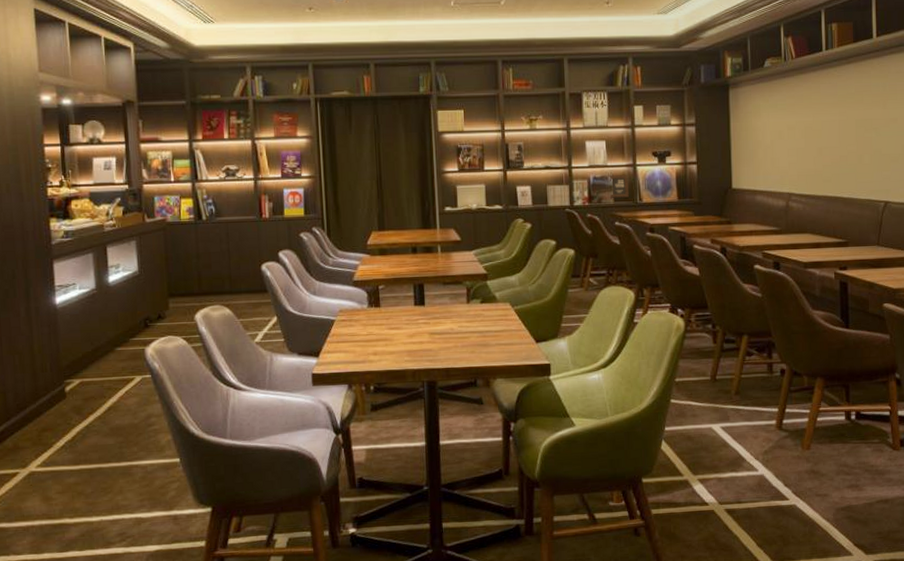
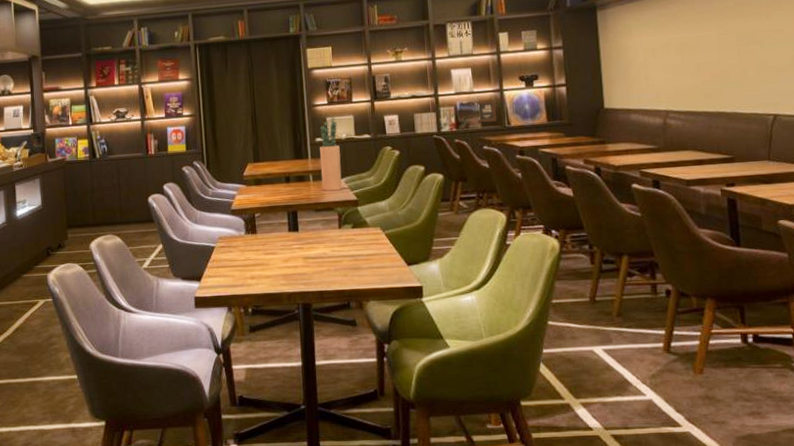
vase: none [449,183,472,264] -> present [320,115,343,191]

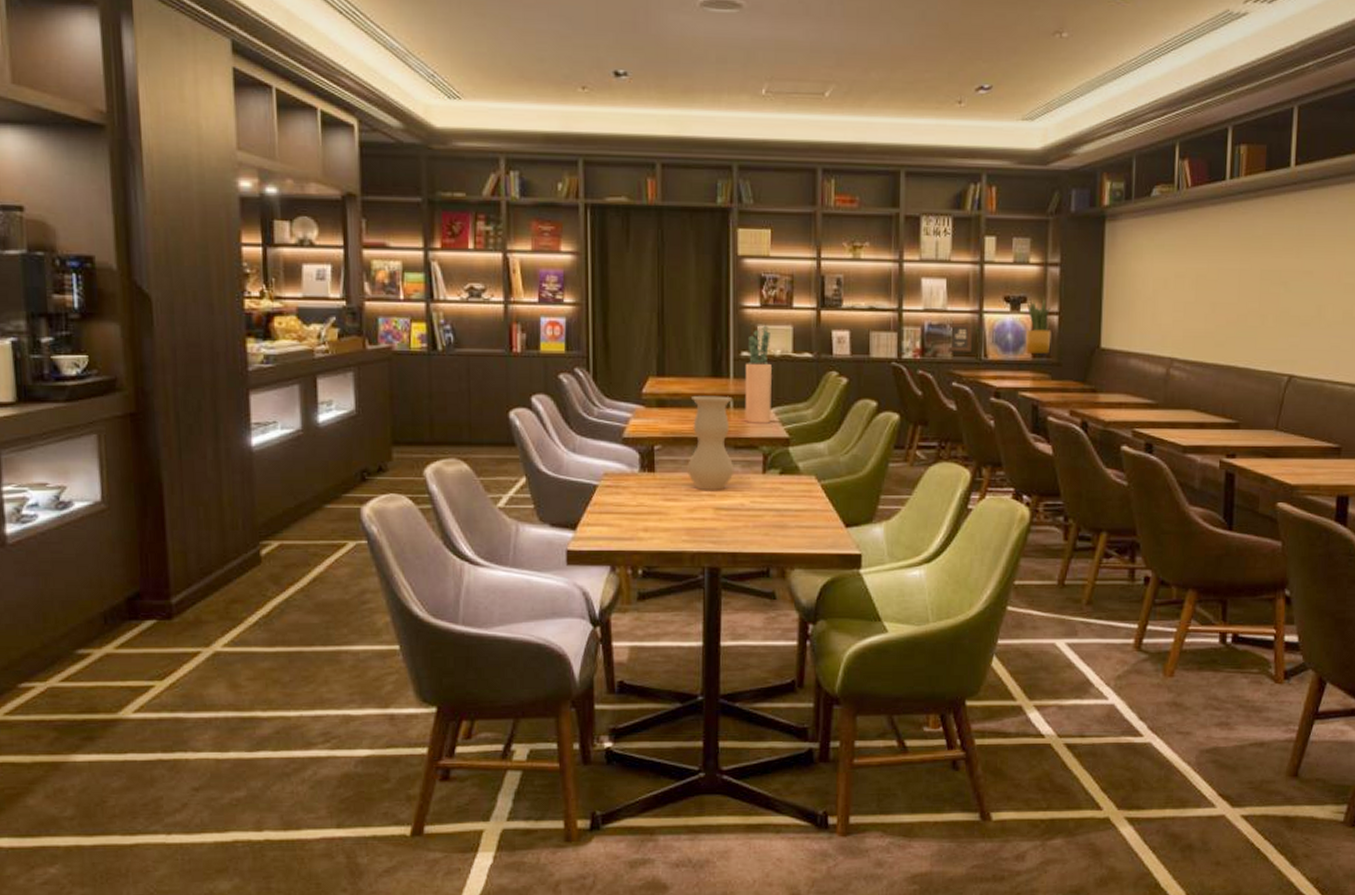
vase: none [280,173,317,246] -> present [687,395,734,492]
planter: none [538,73,562,118] -> present [1025,297,1053,354]

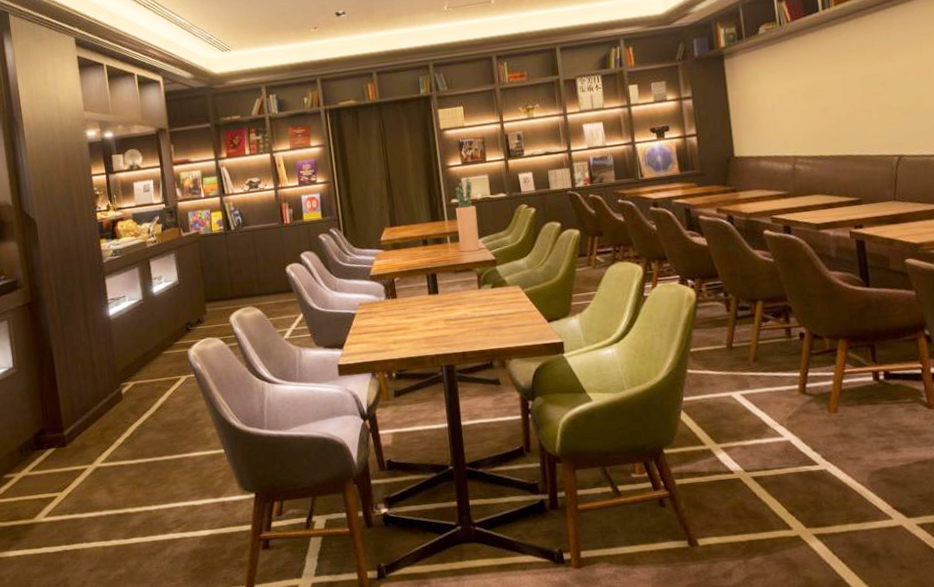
vase: present [687,395,734,492] -> none [418,235,457,308]
picture frame: present [947,323,972,352] -> none [607,153,630,177]
planter: present [1025,297,1053,354] -> none [669,124,694,169]

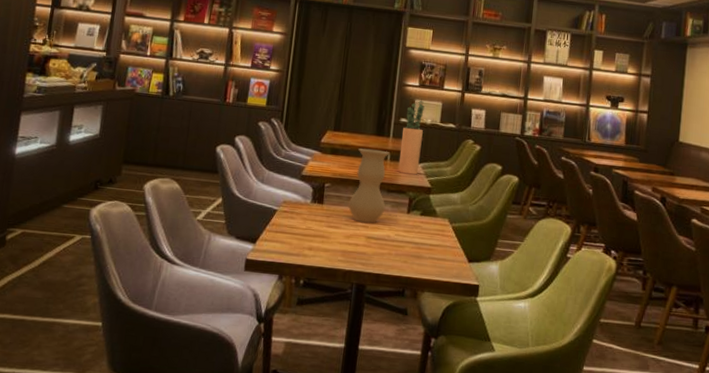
vase: none [418,235,457,308] -> present [348,148,390,224]

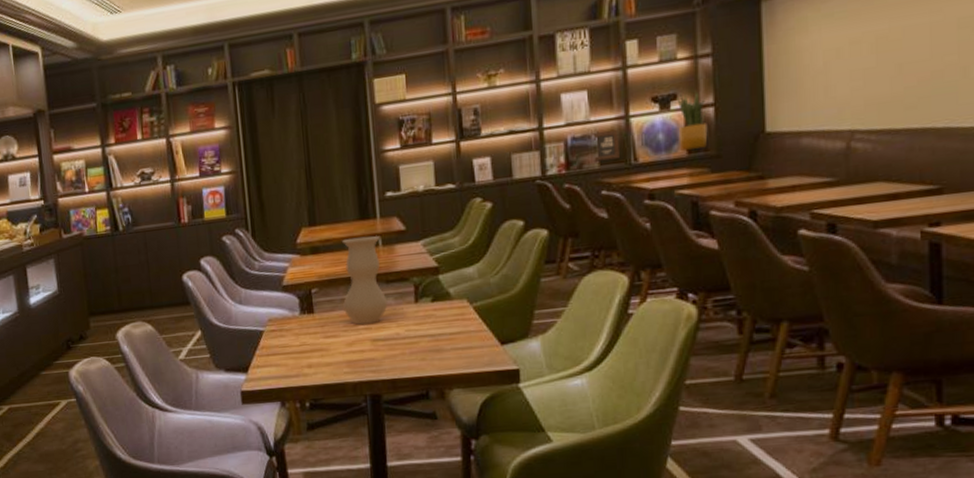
vase: present [397,98,425,175] -> none [391,161,420,258]
picture frame: none [560,112,580,135] -> present [591,130,620,162]
planter: none [620,99,644,142] -> present [676,90,708,151]

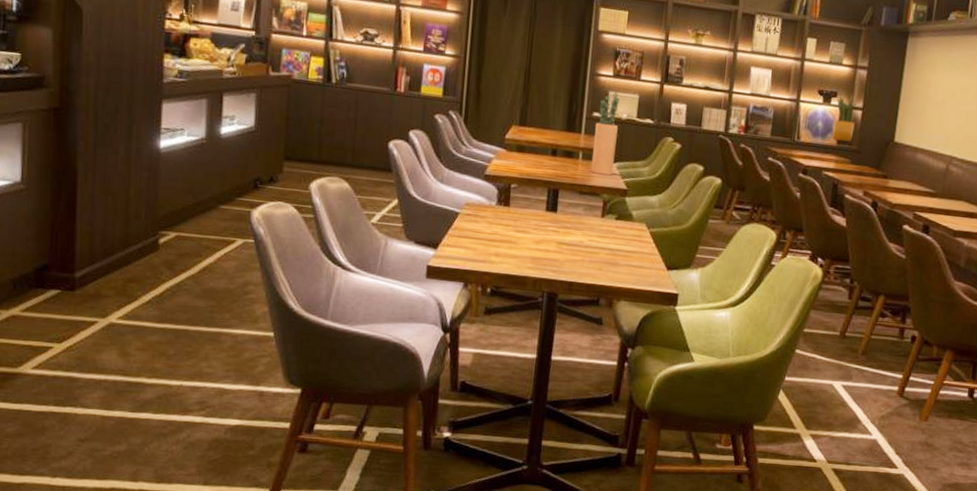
vase: present [342,236,388,326] -> none [537,145,581,229]
vase: none [391,161,420,258] -> present [590,90,620,176]
picture frame: present [591,130,620,162] -> none [767,107,790,134]

